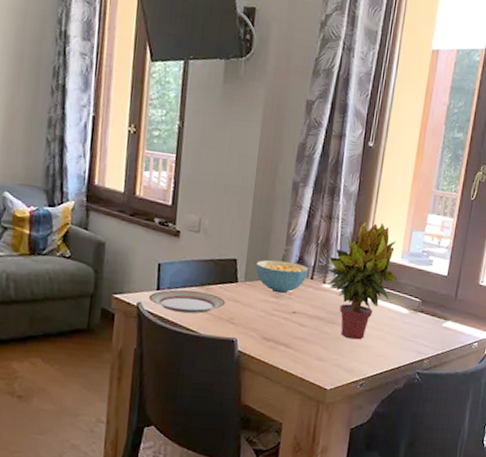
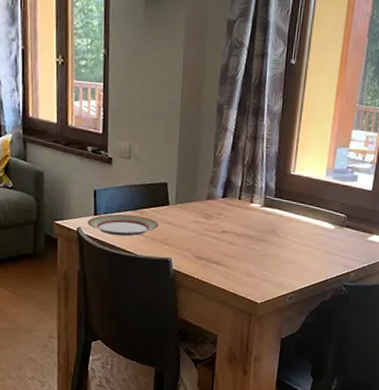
cereal bowl: present [256,260,309,294] -> none [186,182,237,214]
potted plant: present [327,220,397,340] -> none [254,139,322,256]

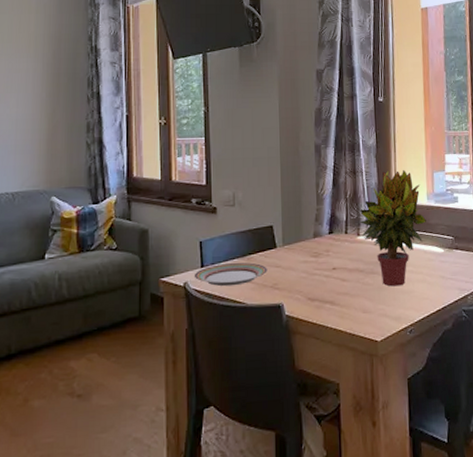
potted plant: none [254,139,322,256] -> present [359,169,426,287]

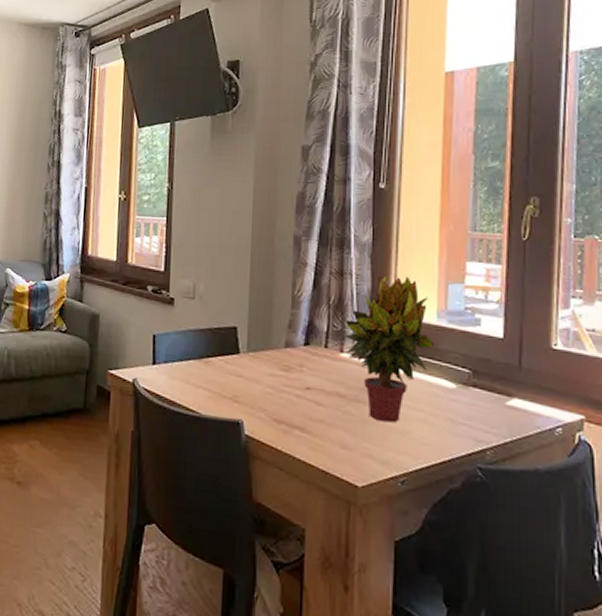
plate: present [194,262,267,287] -> none [144,363,227,391]

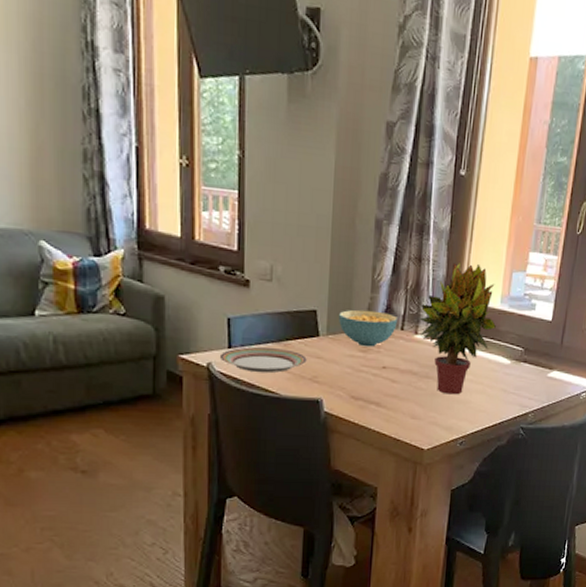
plate: none [144,363,227,391] -> present [219,347,307,373]
cereal bowl: none [259,326,322,366] -> present [339,309,399,347]

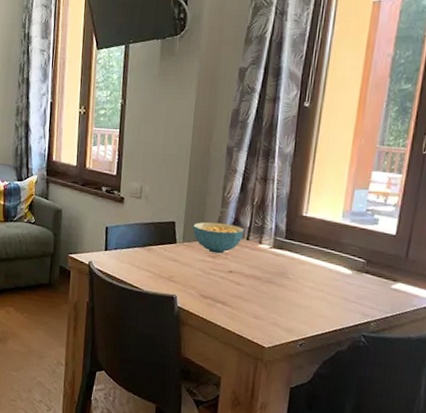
plate: present [219,347,307,373] -> none [98,250,165,272]
potted plant: present [419,261,496,395] -> none [263,181,337,300]

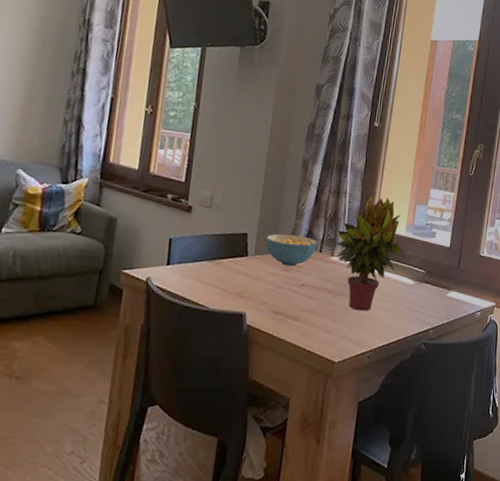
potted plant: none [263,181,337,300] -> present [335,195,402,311]

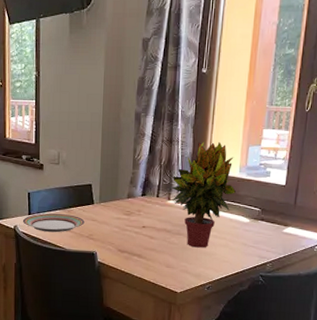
plate: none [158,264,235,288] -> present [22,213,85,233]
cereal bowl: present [266,234,318,267] -> none [108,182,155,211]

